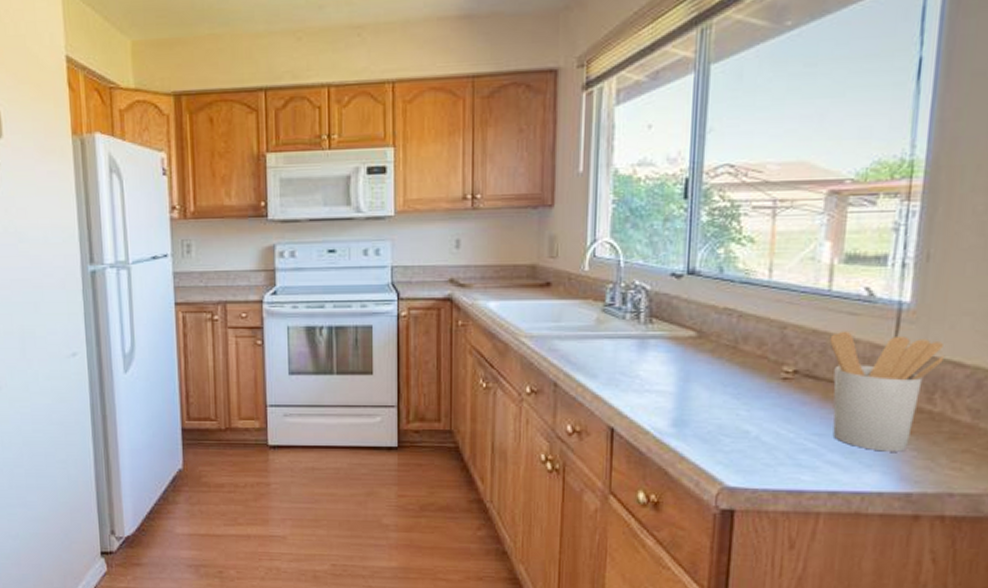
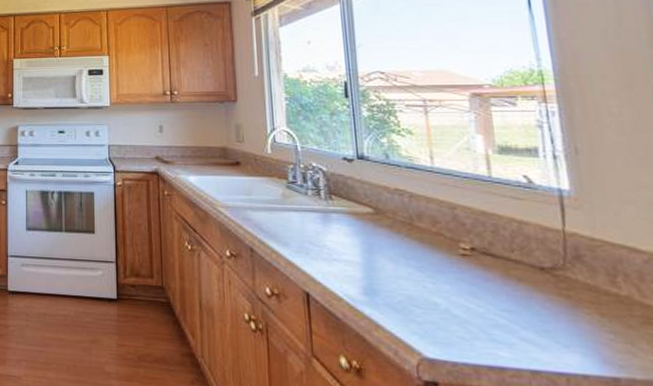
utensil holder: present [829,331,946,452] -> none [499,213,618,334]

